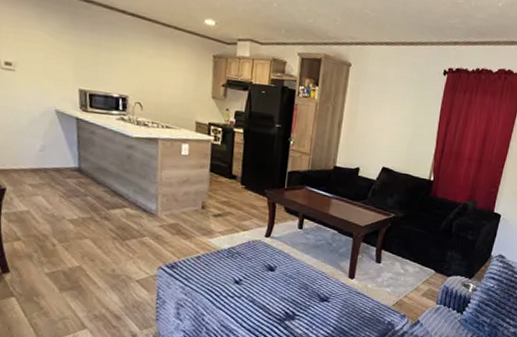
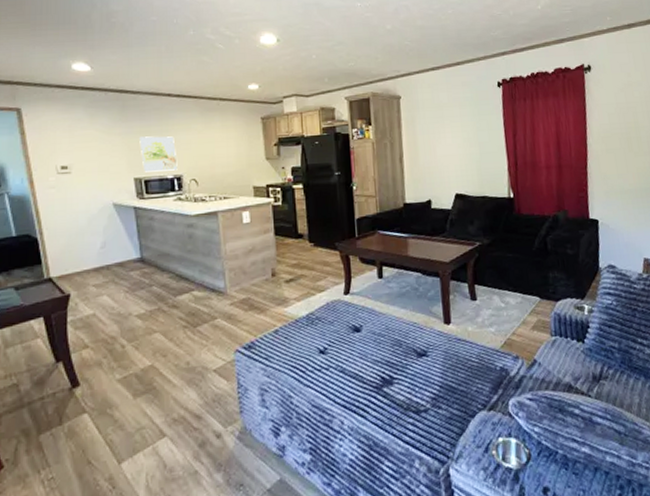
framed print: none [88,49,125,90] -> present [139,136,178,173]

